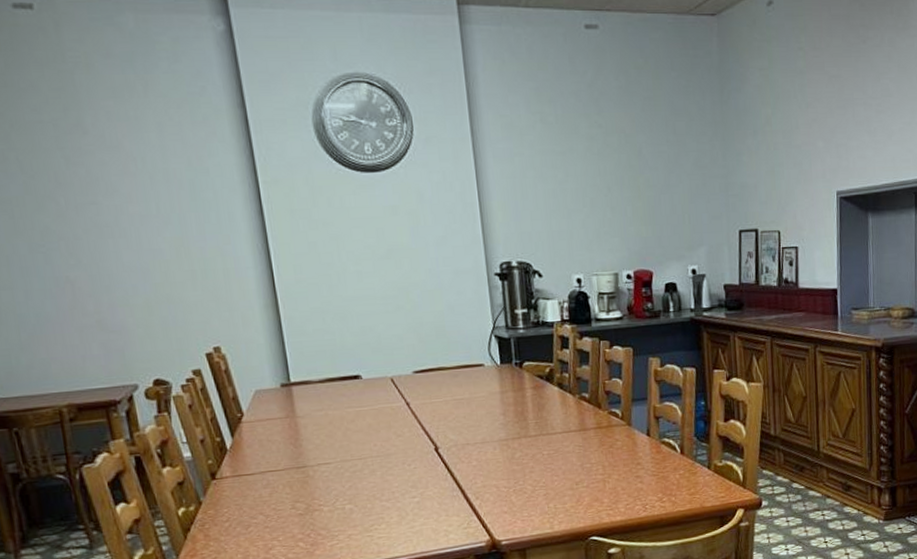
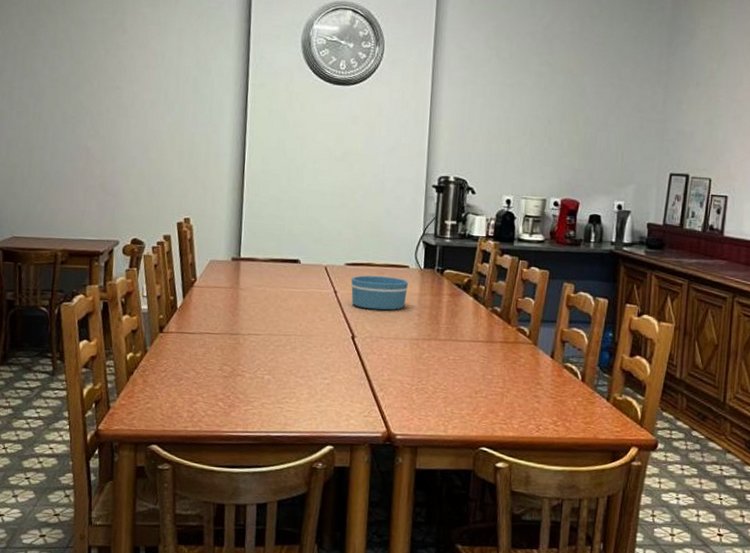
bowl: none [422,378,487,417] -> present [351,275,408,311]

